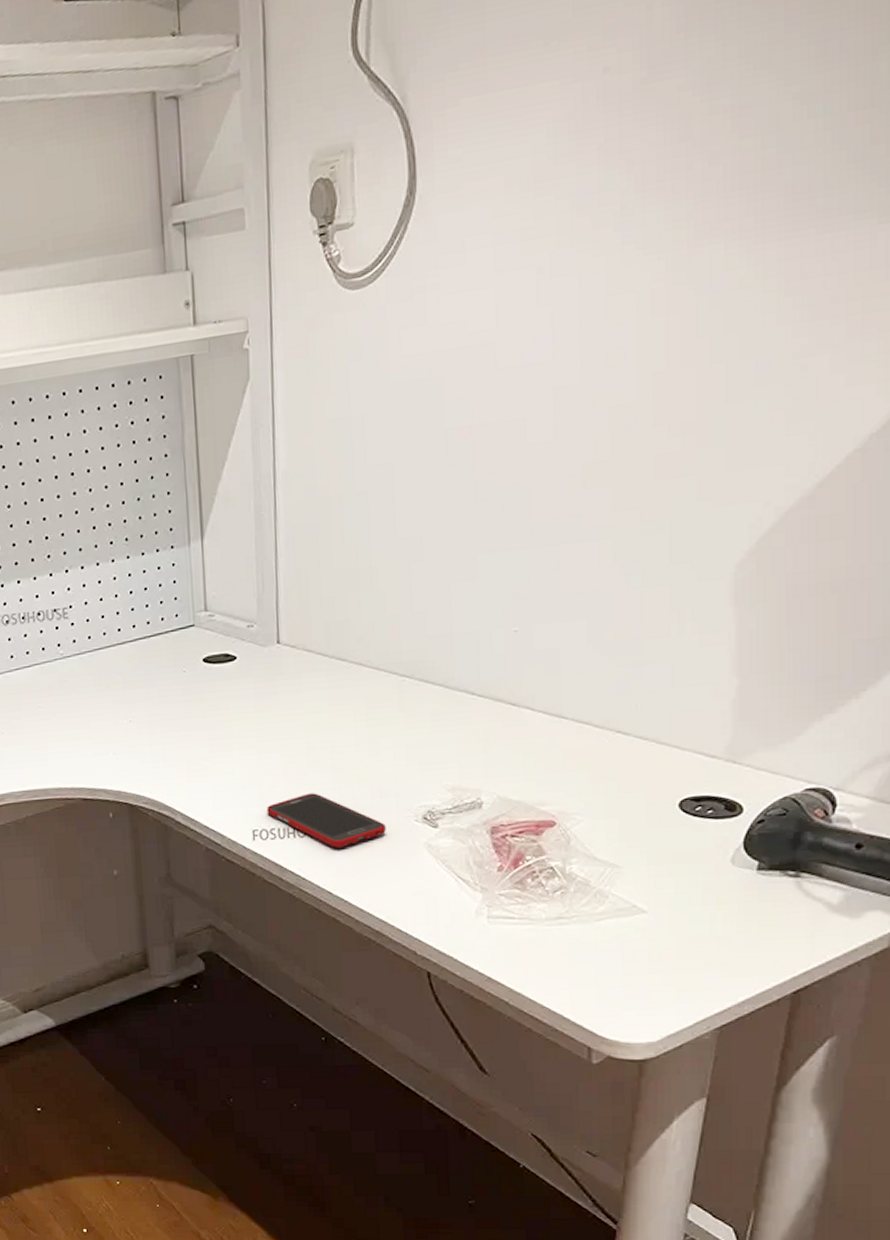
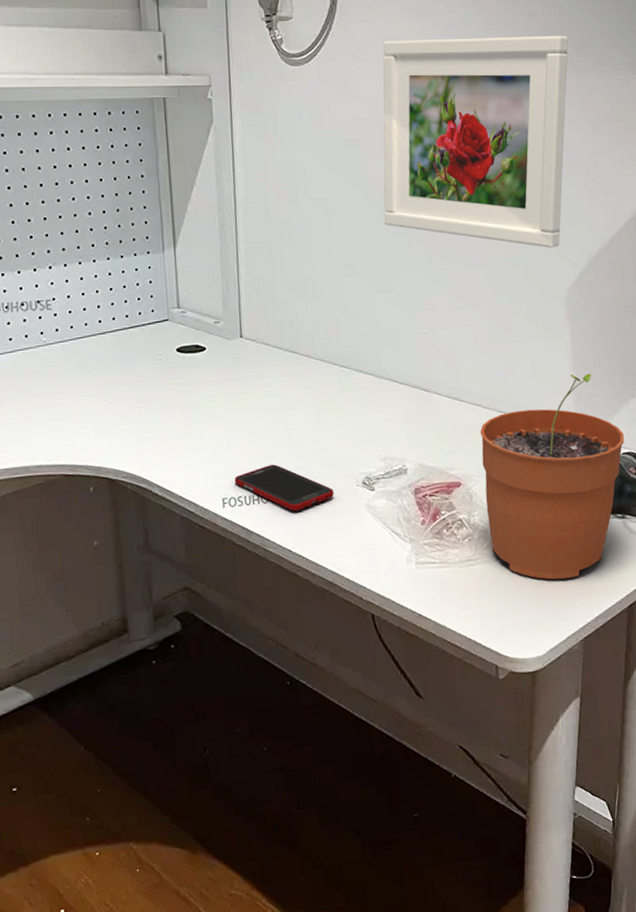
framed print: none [468,179,773,505] -> present [383,35,568,248]
plant pot: none [587,679,811,951] -> present [480,373,625,580]

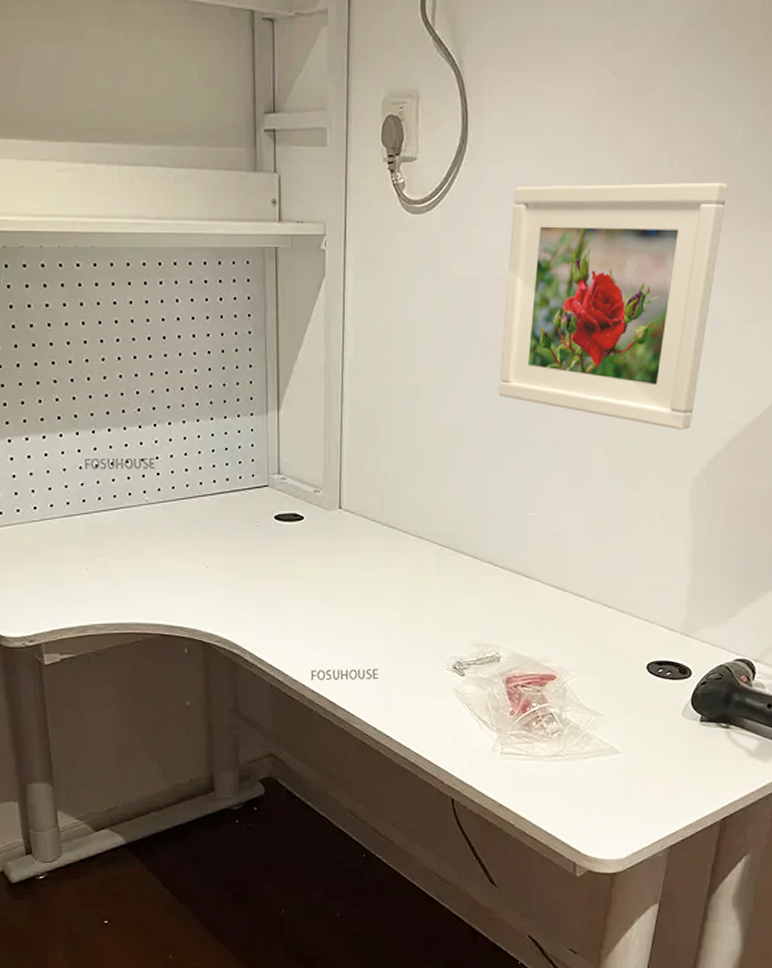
cell phone: present [234,464,334,512] -> none [324,641,423,690]
plant pot: present [480,373,625,580] -> none [580,570,740,785]

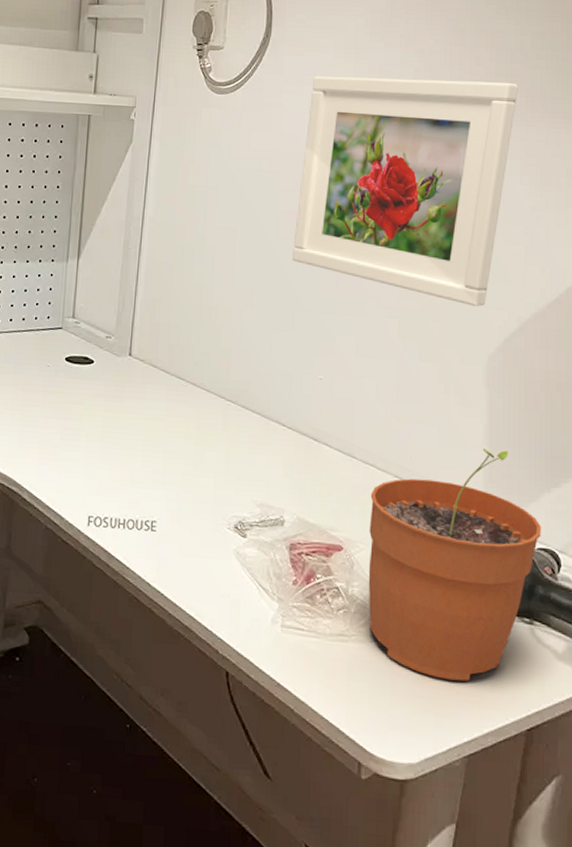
plant pot: none [580,570,740,785] -> present [368,448,542,682]

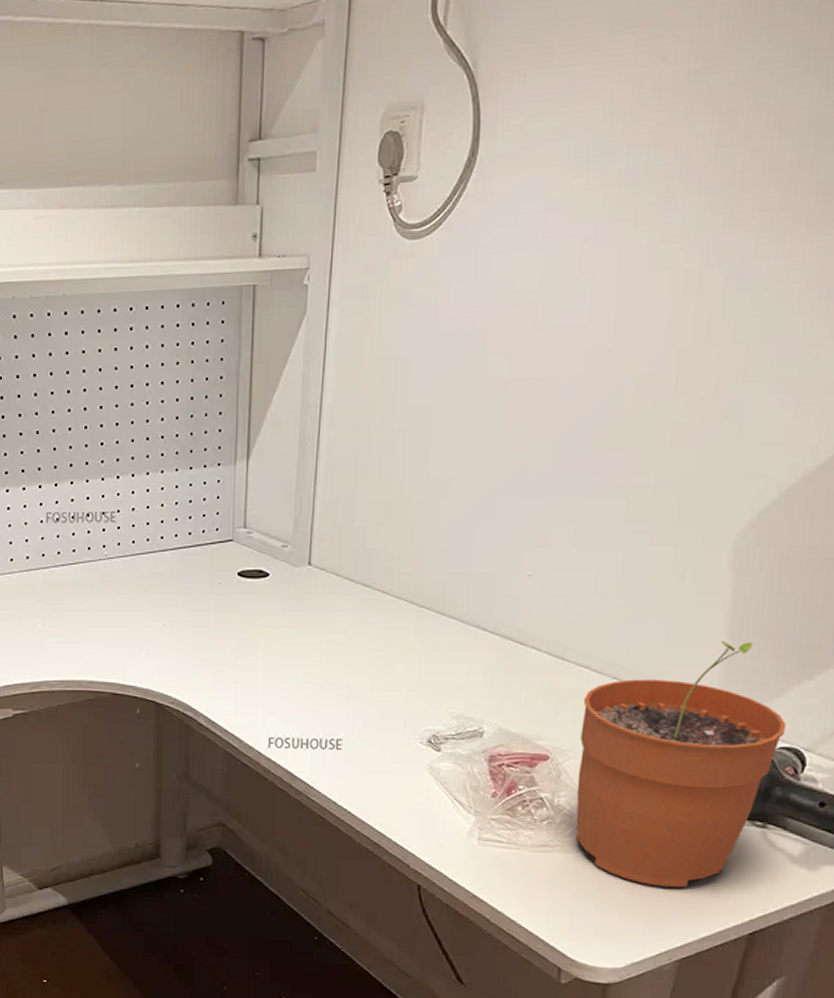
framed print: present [293,76,518,306] -> none [500,177,806,475]

